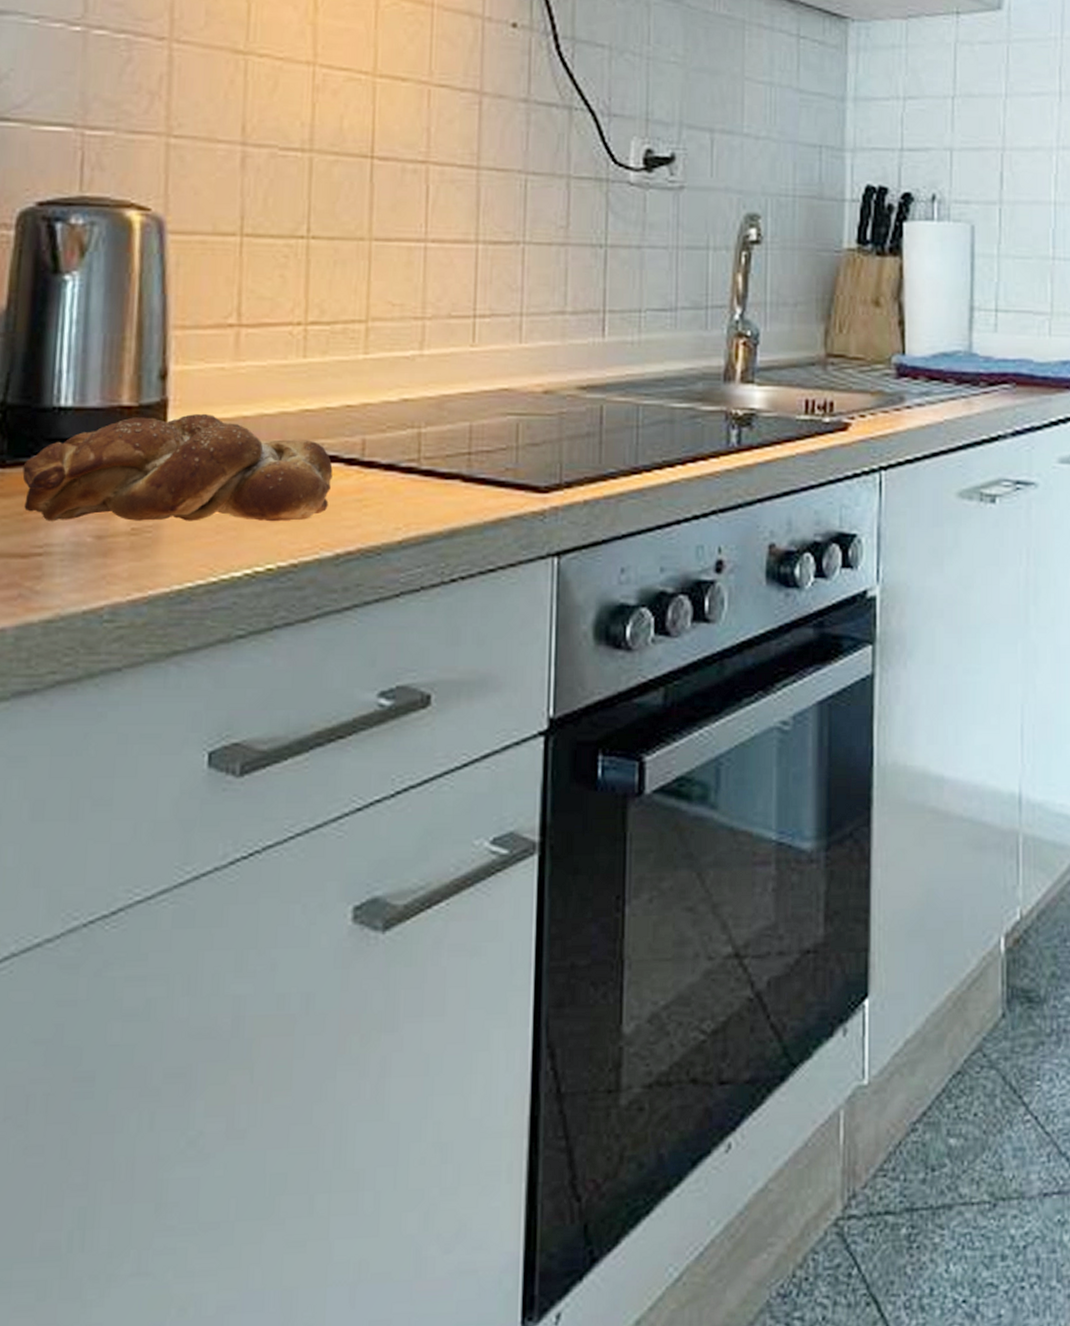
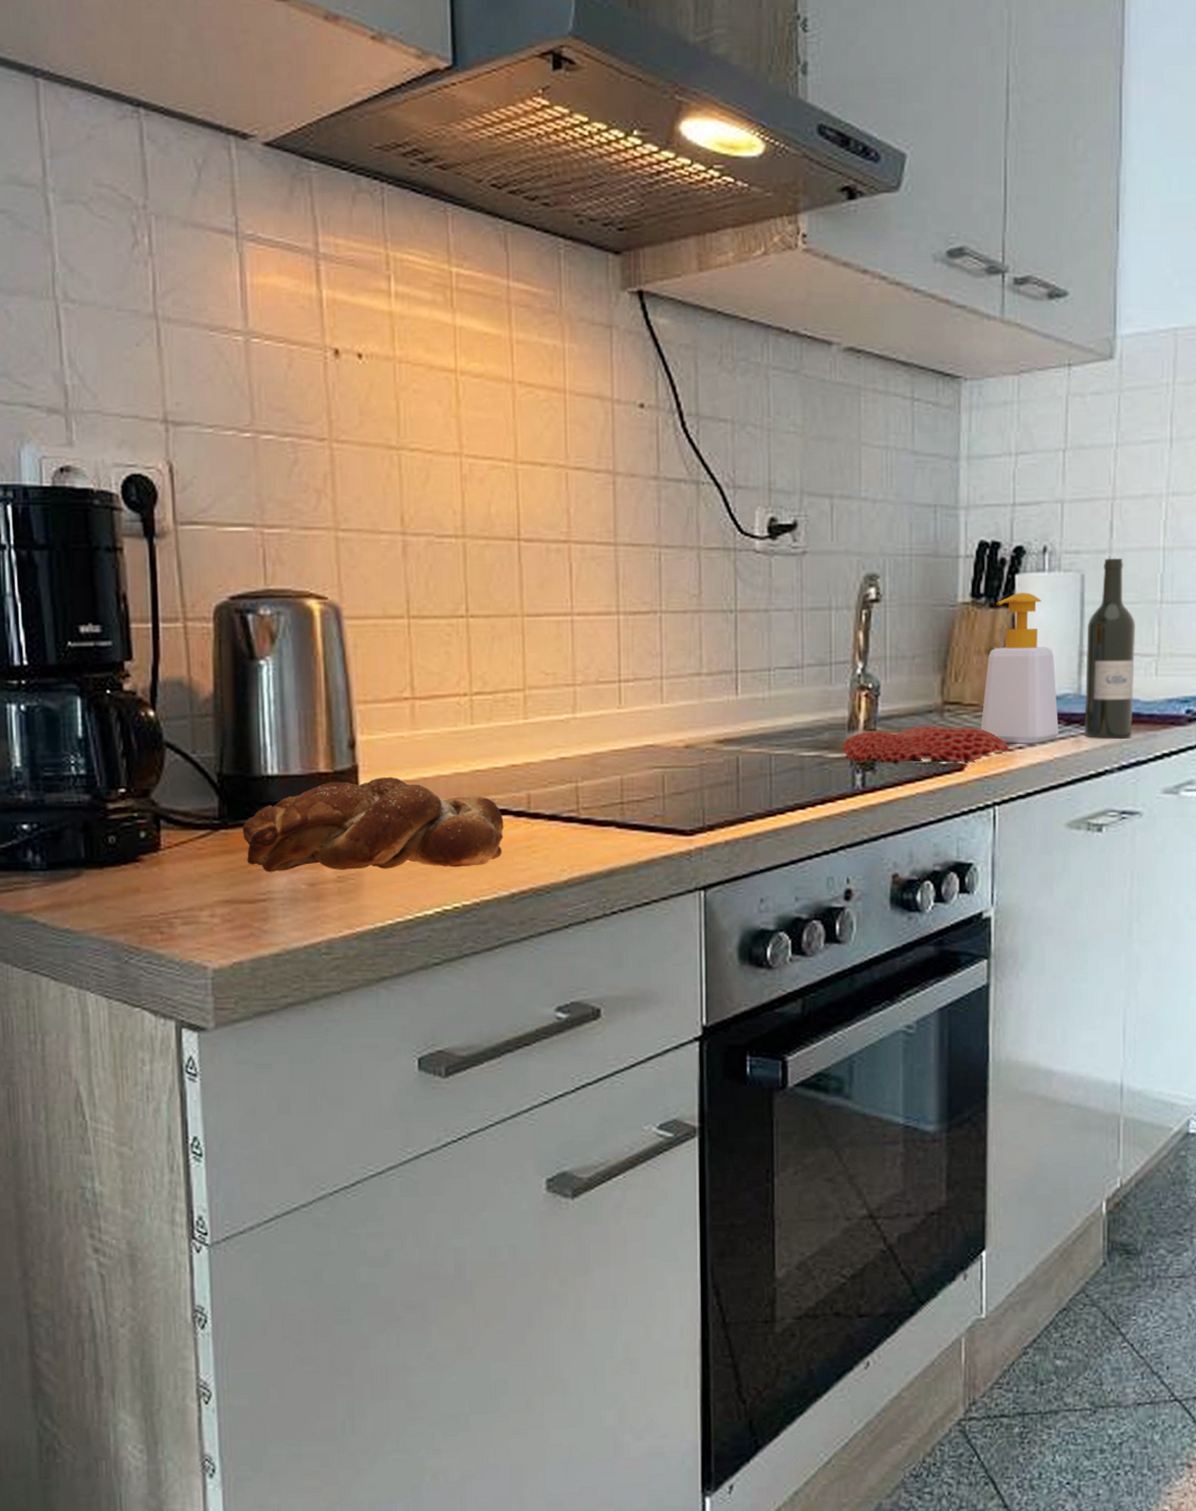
sponge: none [716,379,897,421] -> present [841,725,1010,765]
soap bottle: none [866,241,949,405] -> present [980,593,1059,745]
wine bottle: none [975,210,1028,403] -> present [1084,559,1135,740]

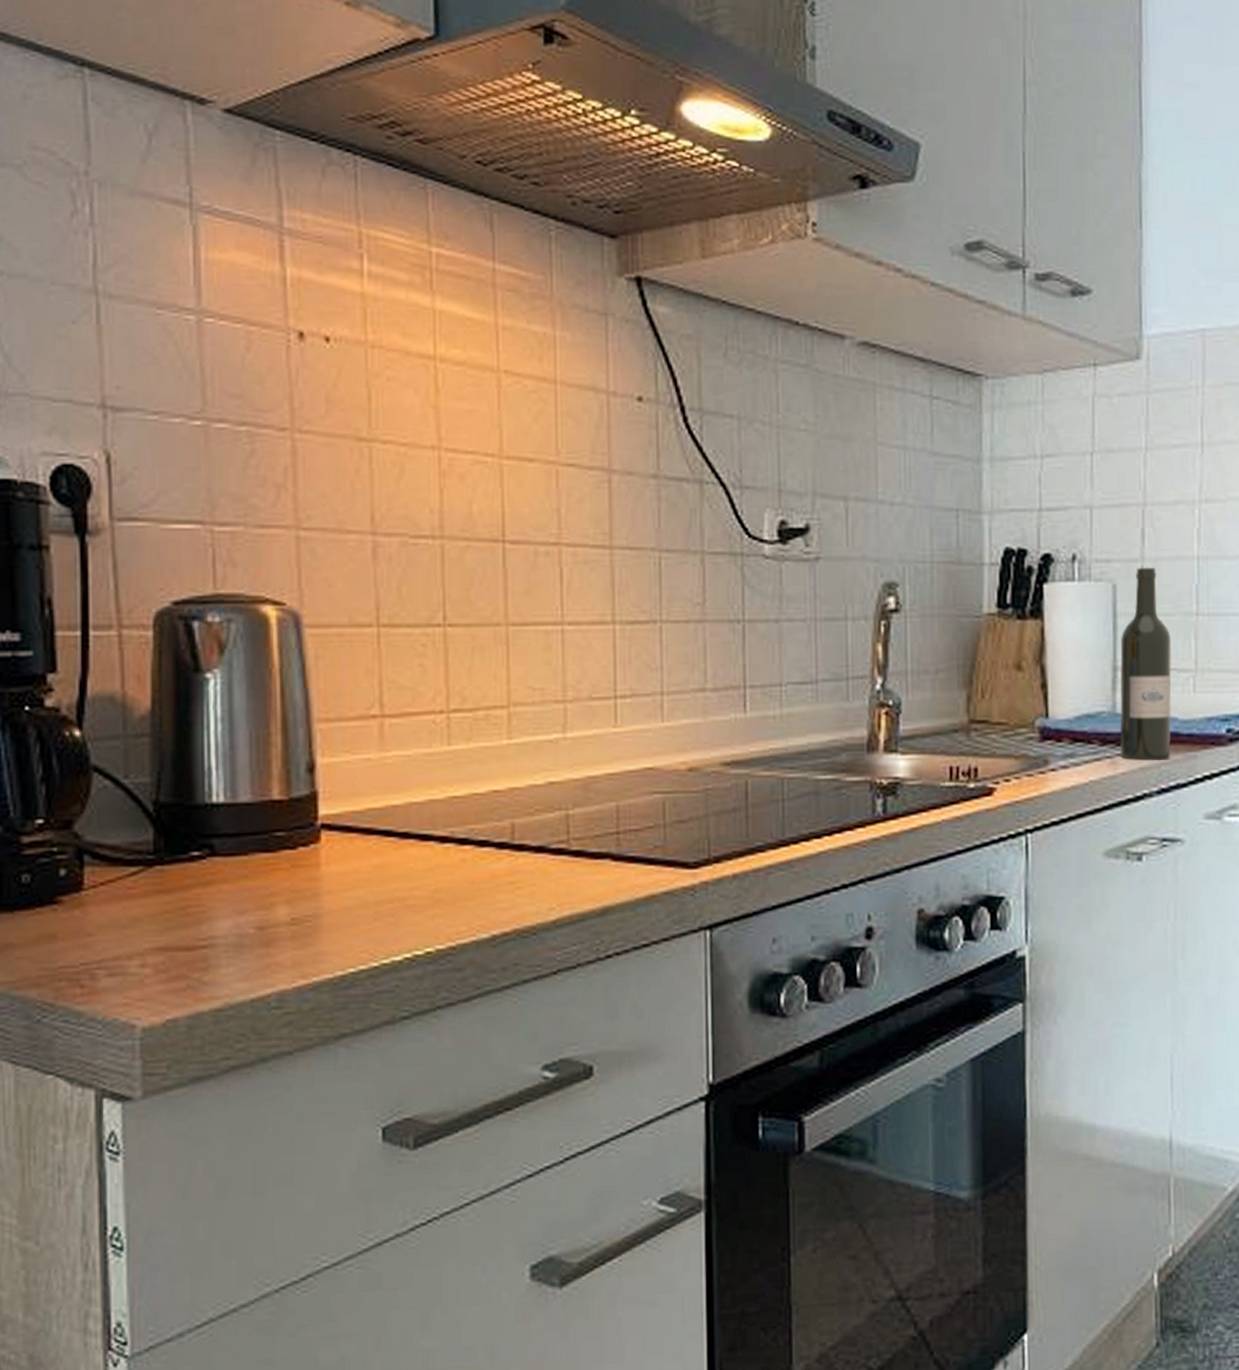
bread loaf: present [242,776,504,873] -> none [181,804,484,915]
sponge: present [841,725,1010,765] -> none [860,745,1042,789]
soap bottle: present [980,593,1059,745] -> none [1009,603,1093,767]

